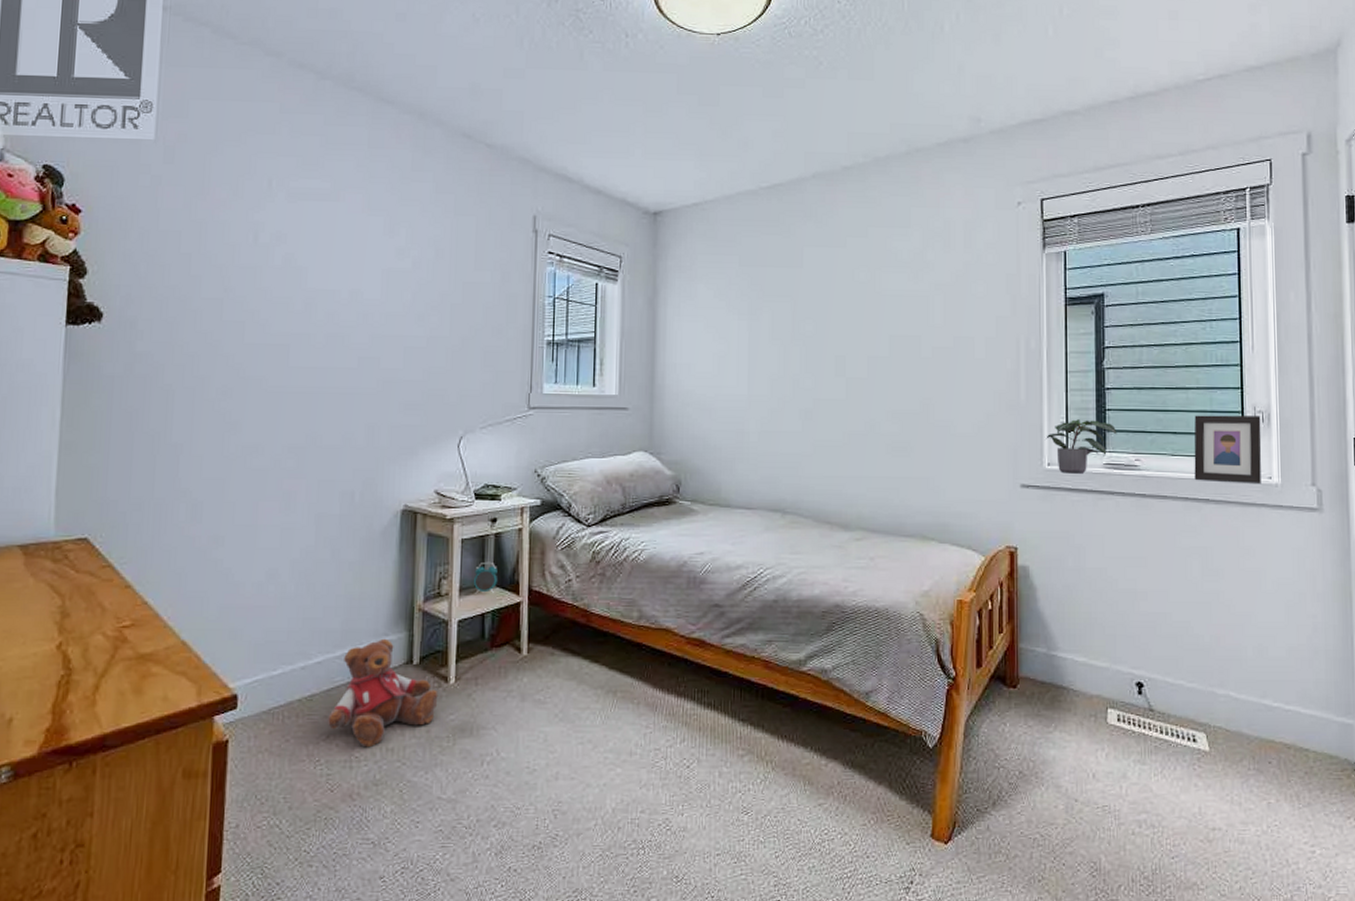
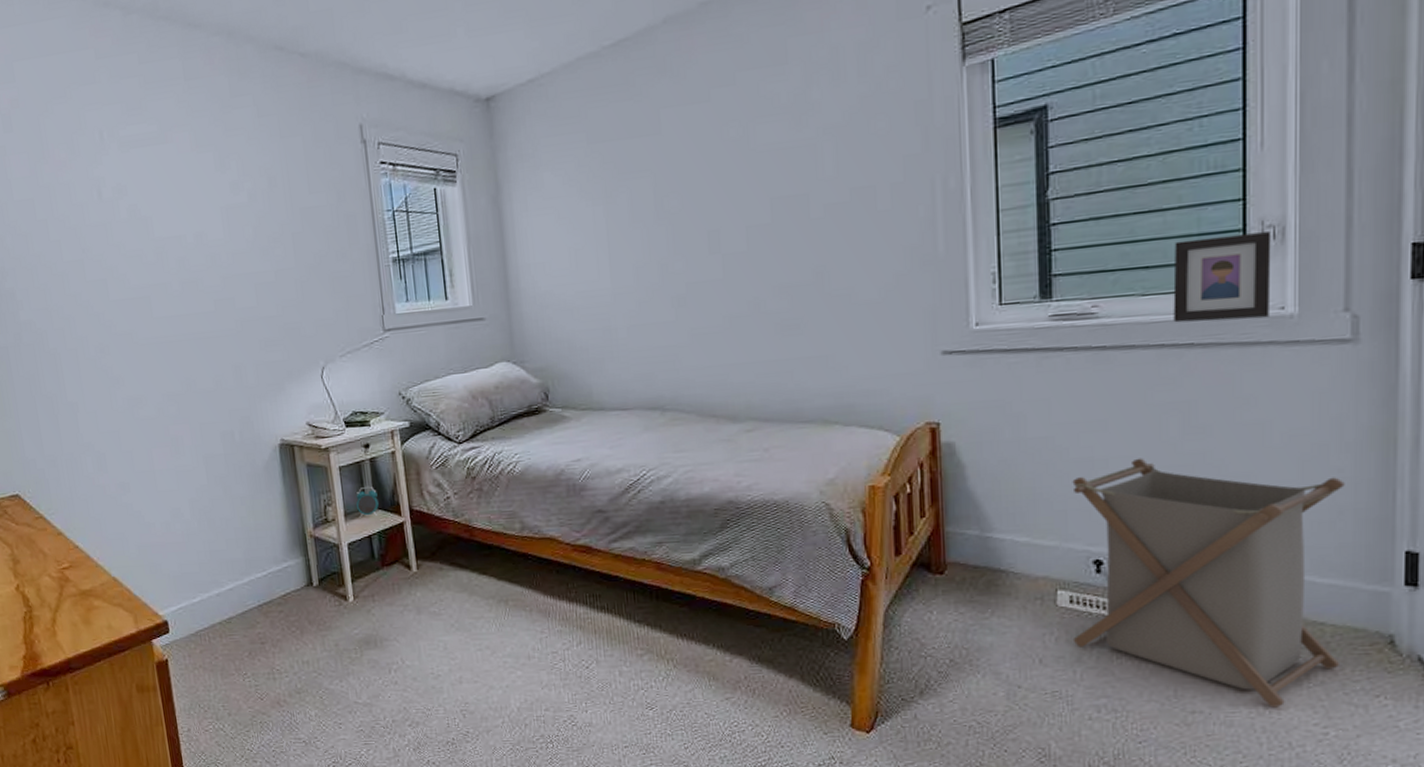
teddy bear: present [327,638,438,748] -> none [246,564,341,662]
potted plant: present [1046,419,1117,475] -> none [972,264,1067,333]
laundry basket: none [1119,593,1321,826] -> present [1072,458,1345,708]

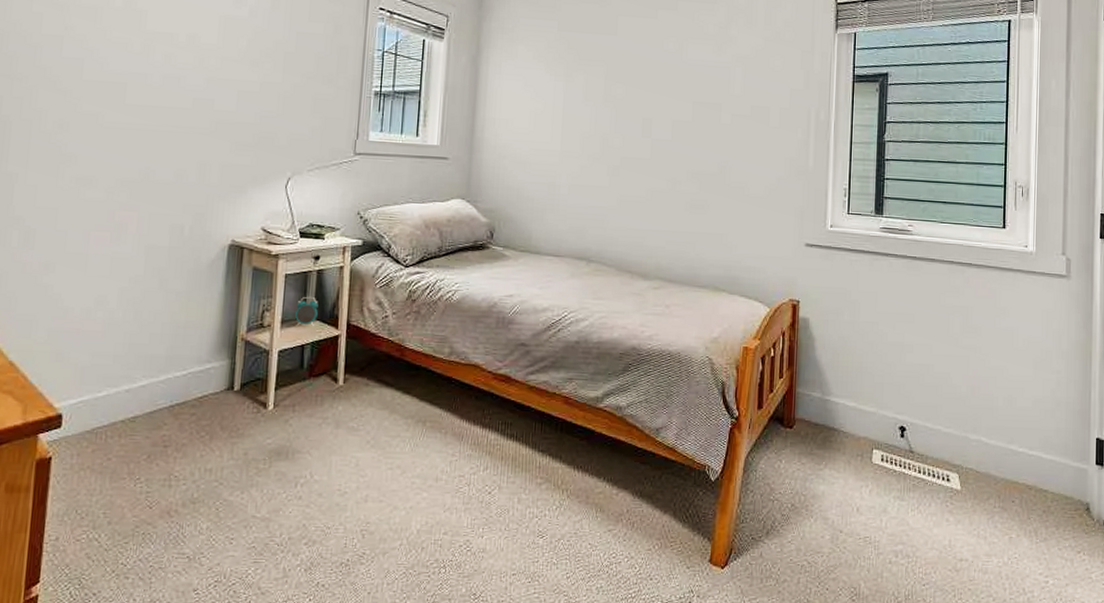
laundry basket: present [1072,458,1345,708] -> none [881,347,1061,559]
picture frame: present [1173,231,1271,323] -> none [960,187,1021,252]

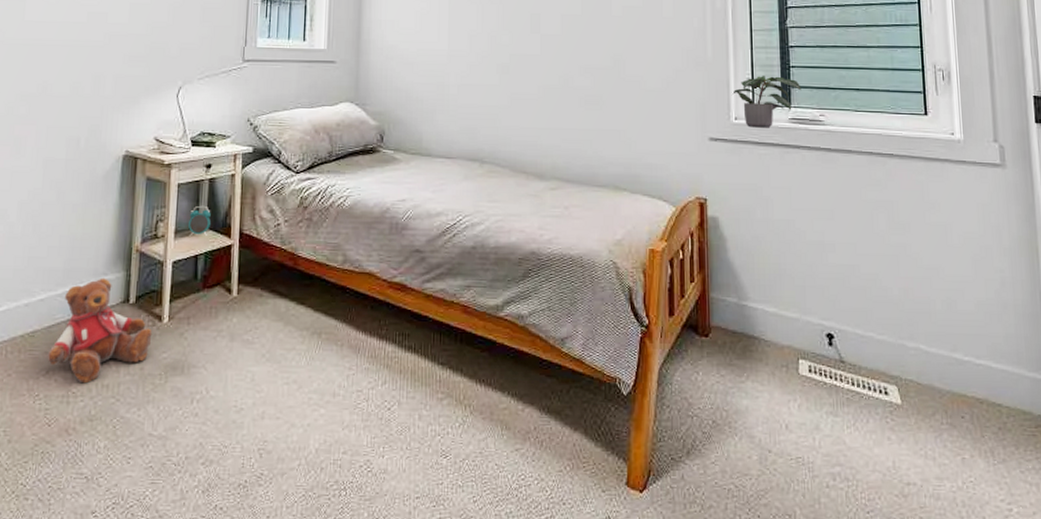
teddy bear: none [148,365,257,468] -> present [47,277,152,384]
potted plant: none [830,186,894,237] -> present [732,76,802,129]

